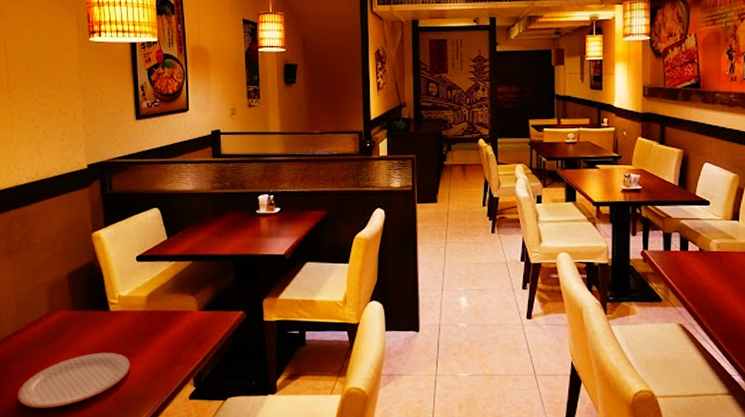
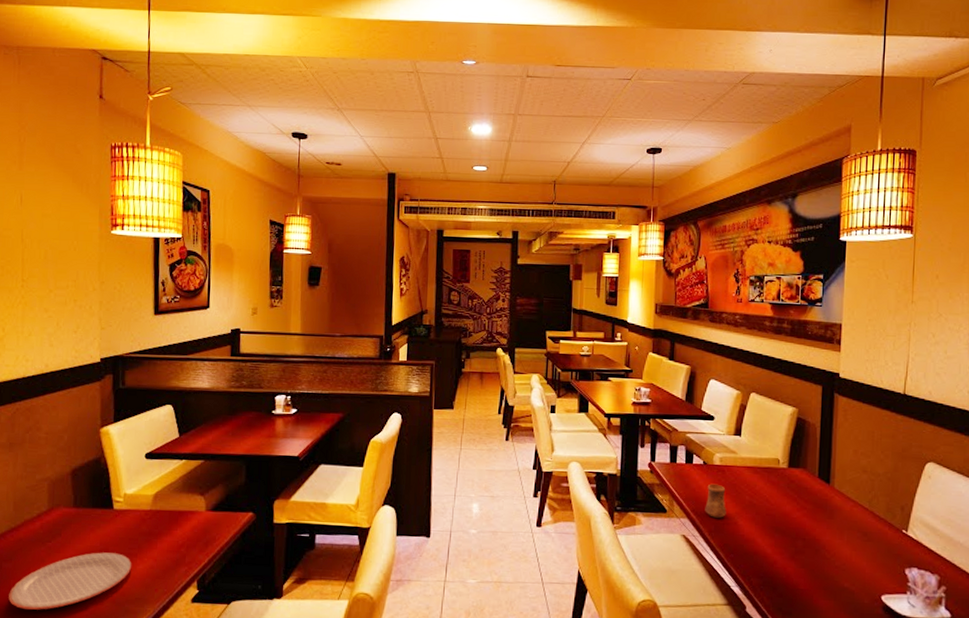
cup: none [702,271,725,306] -> present [705,483,726,518]

